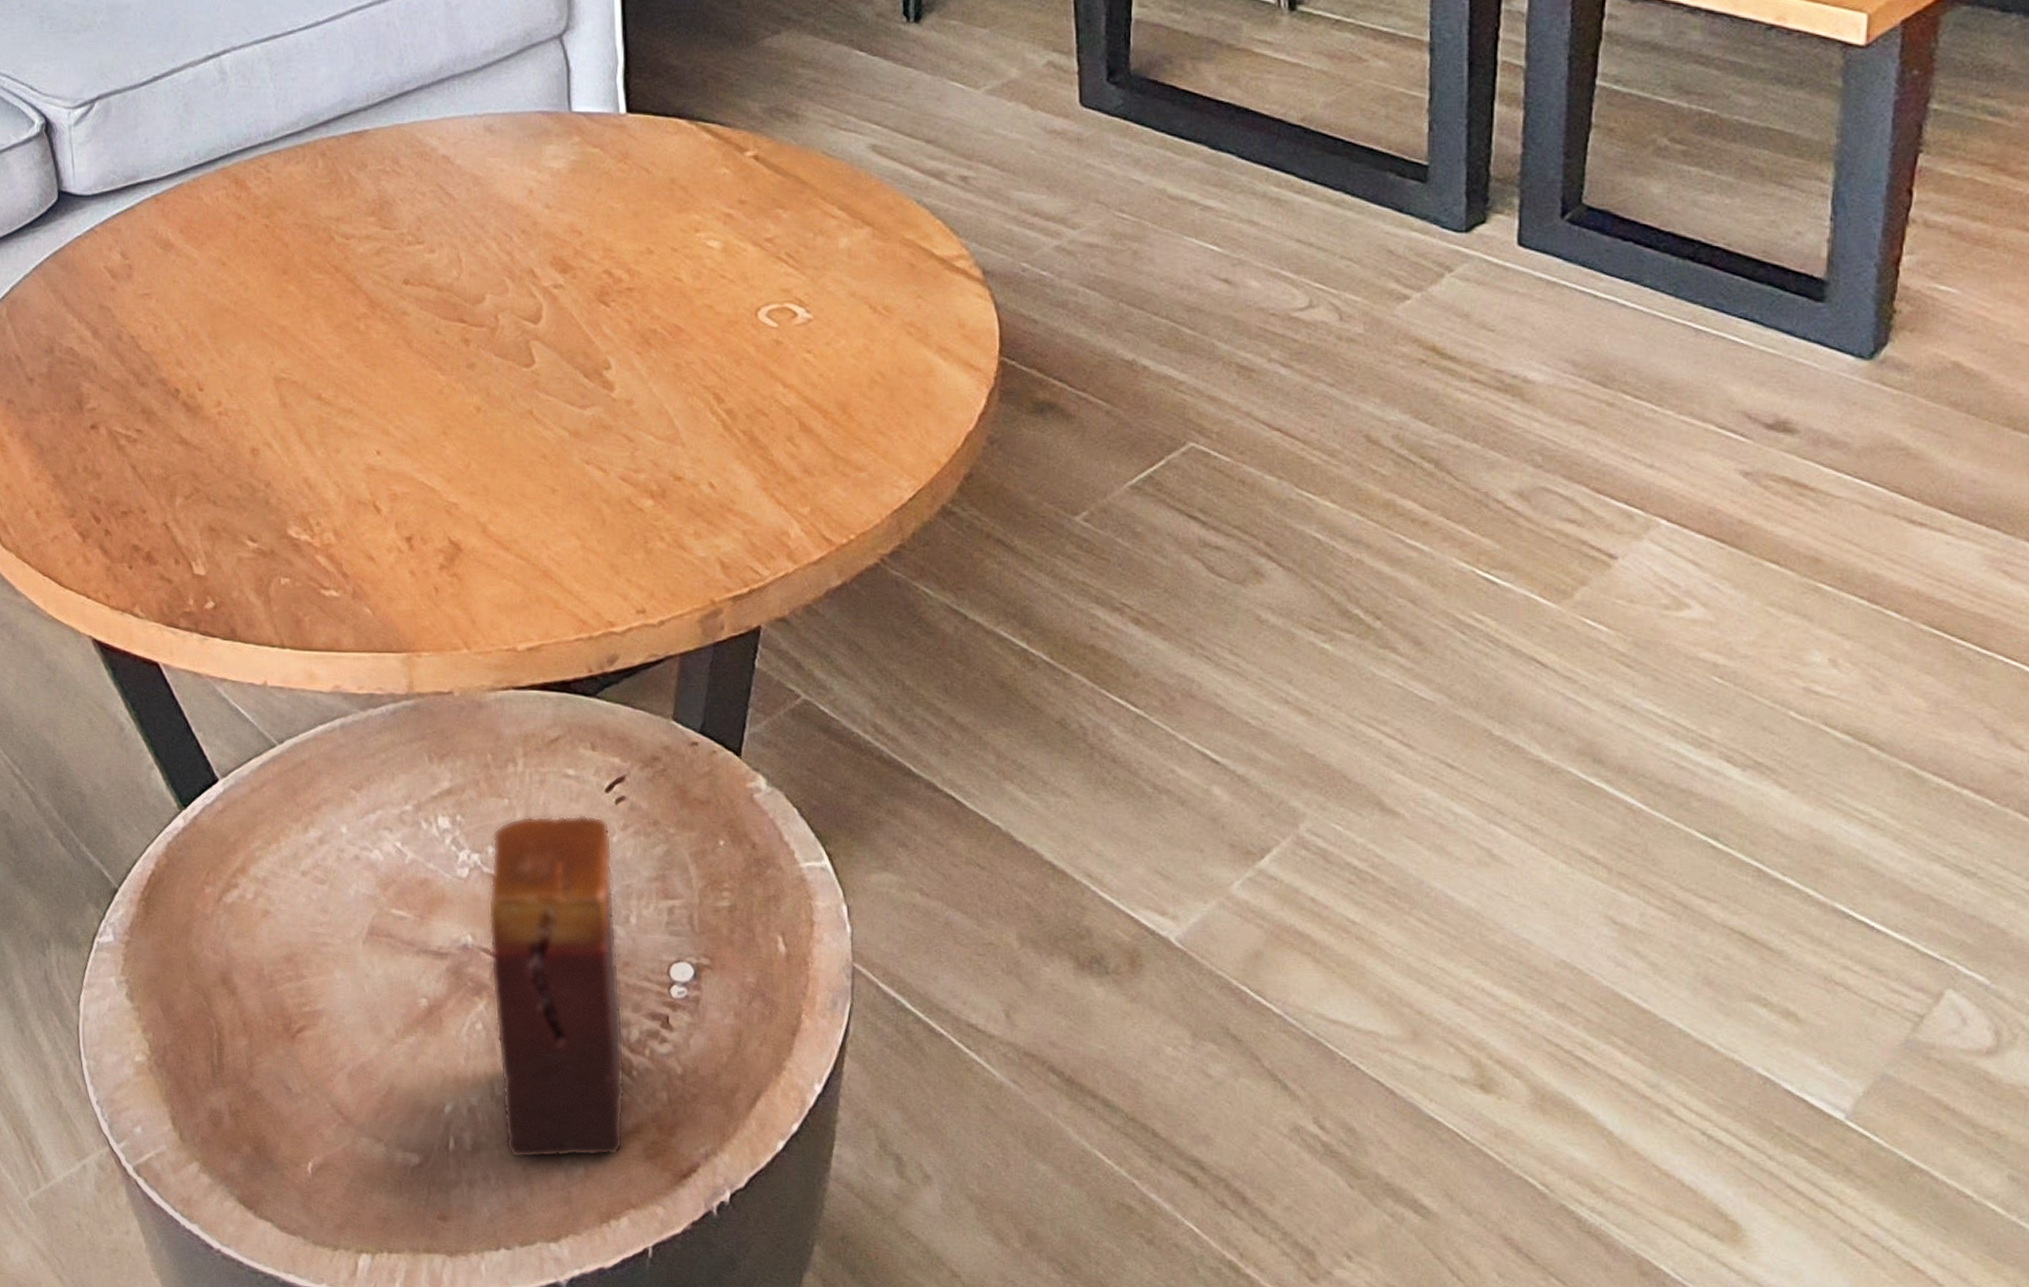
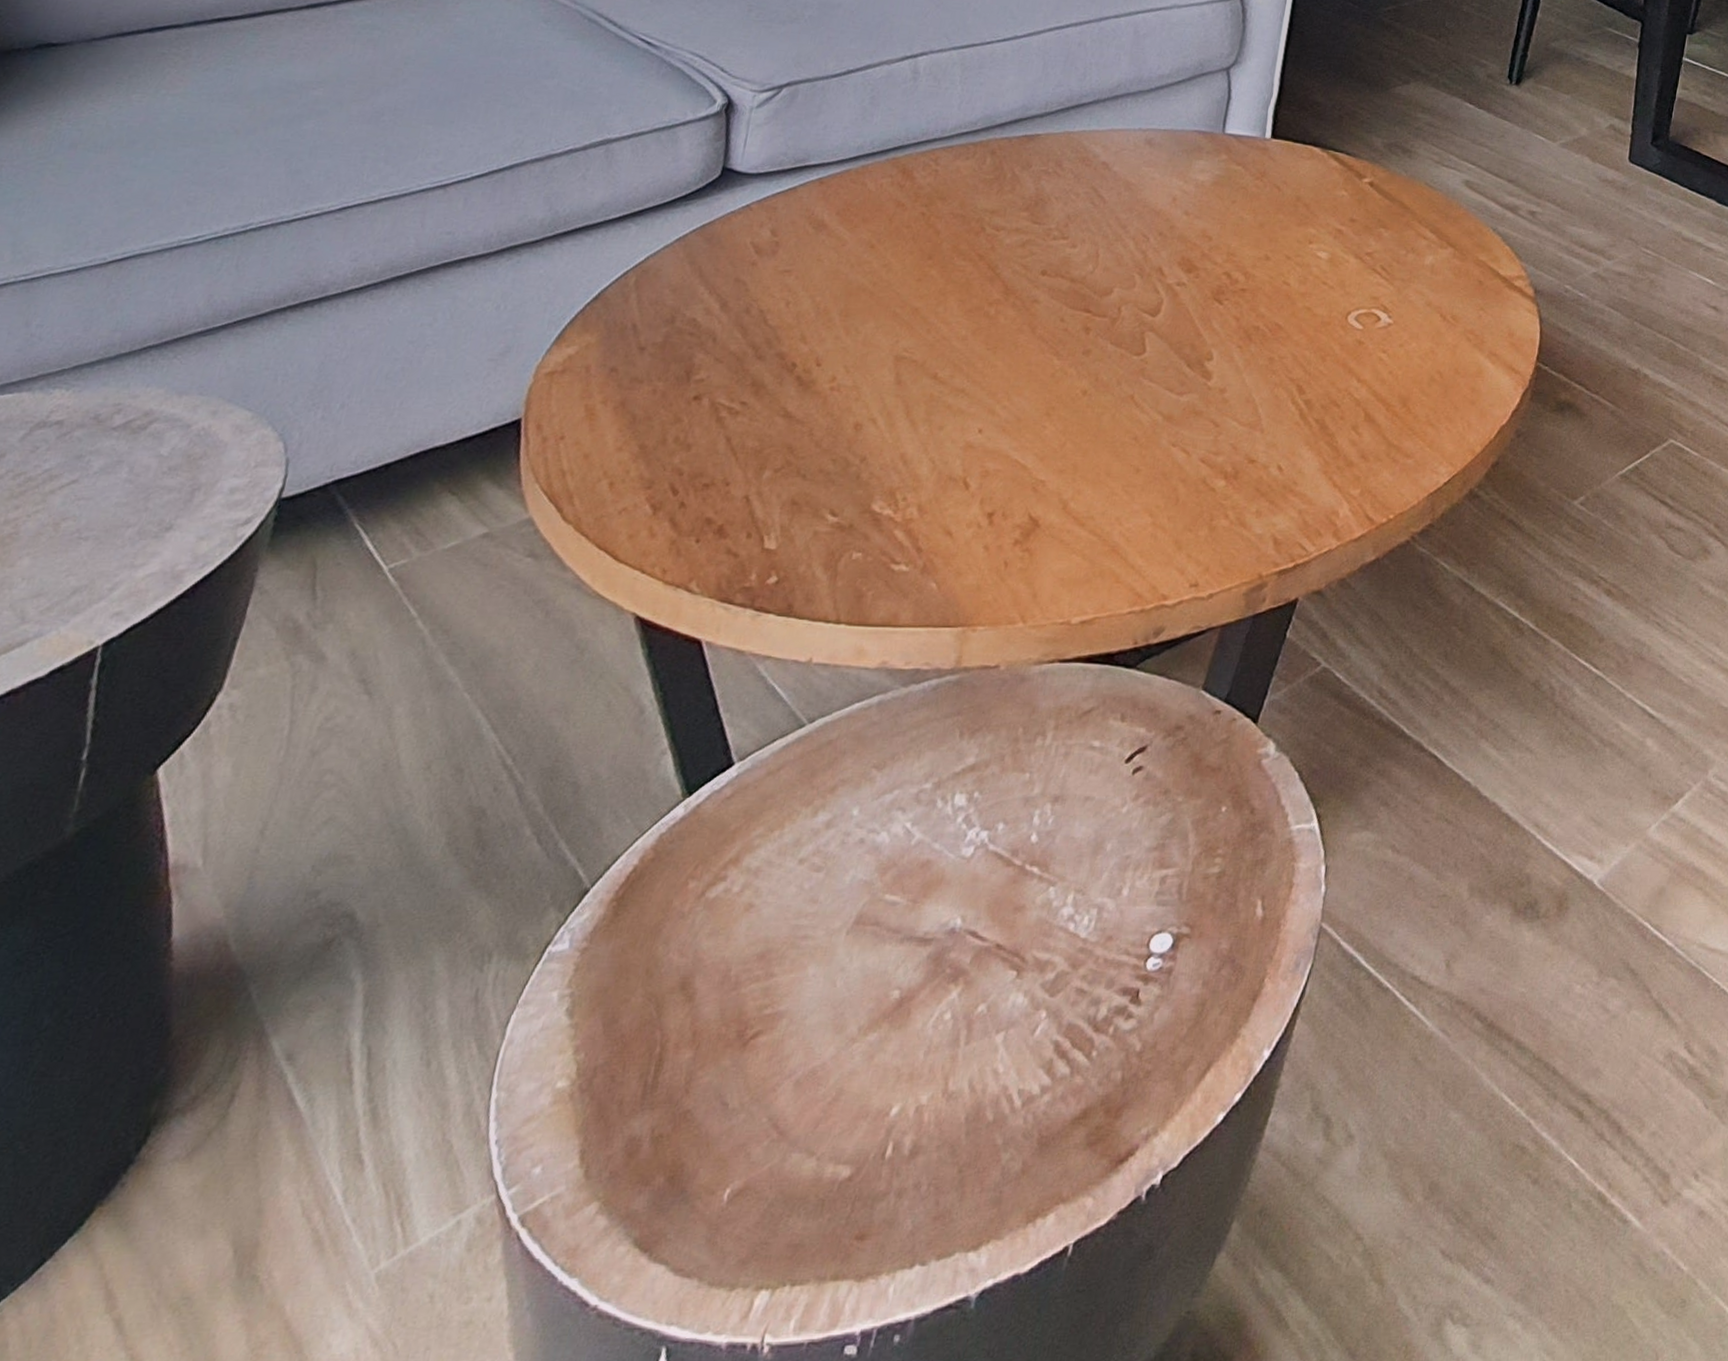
candle: present [488,815,626,1159] -> none [946,786,1123,1159]

